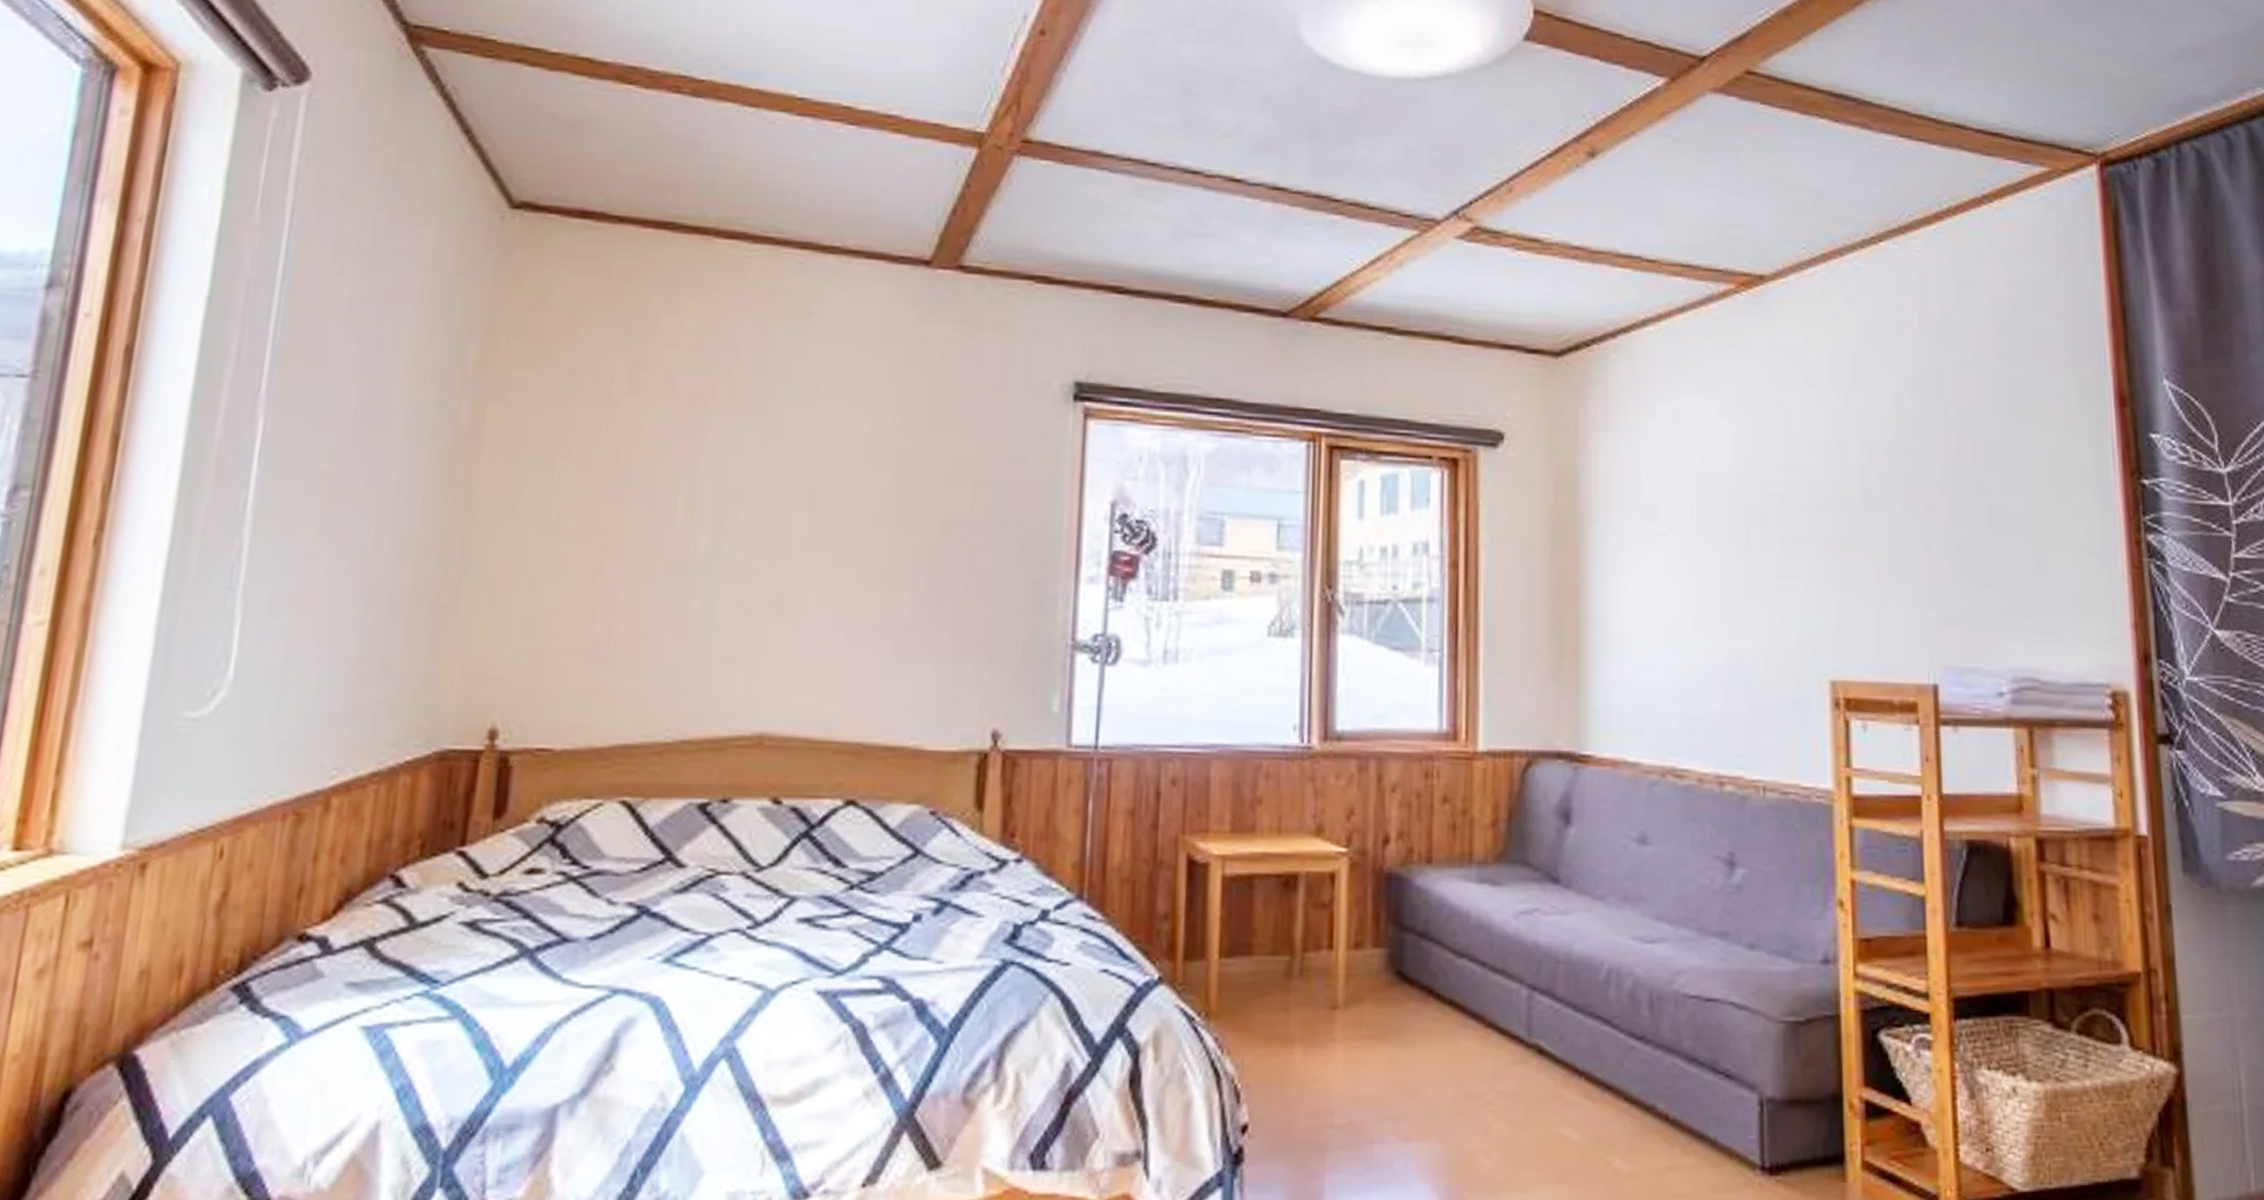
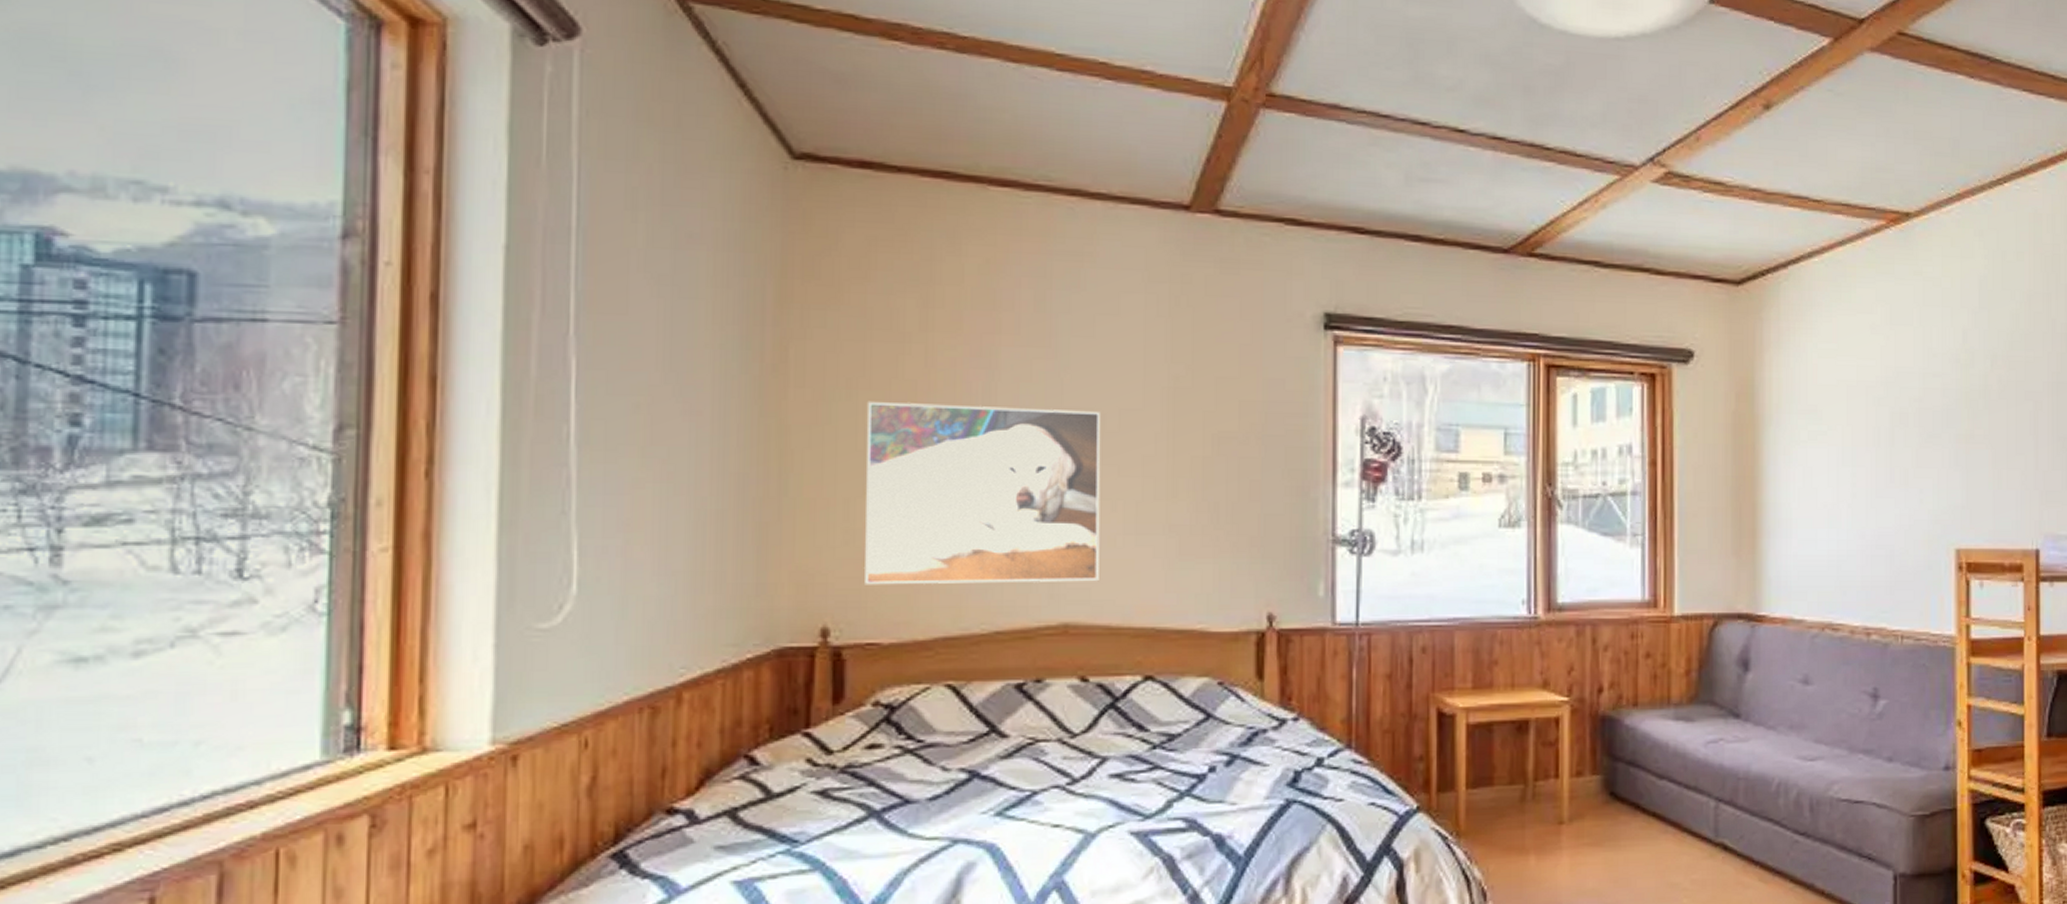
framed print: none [542,471,817,686] -> present [863,401,1101,585]

